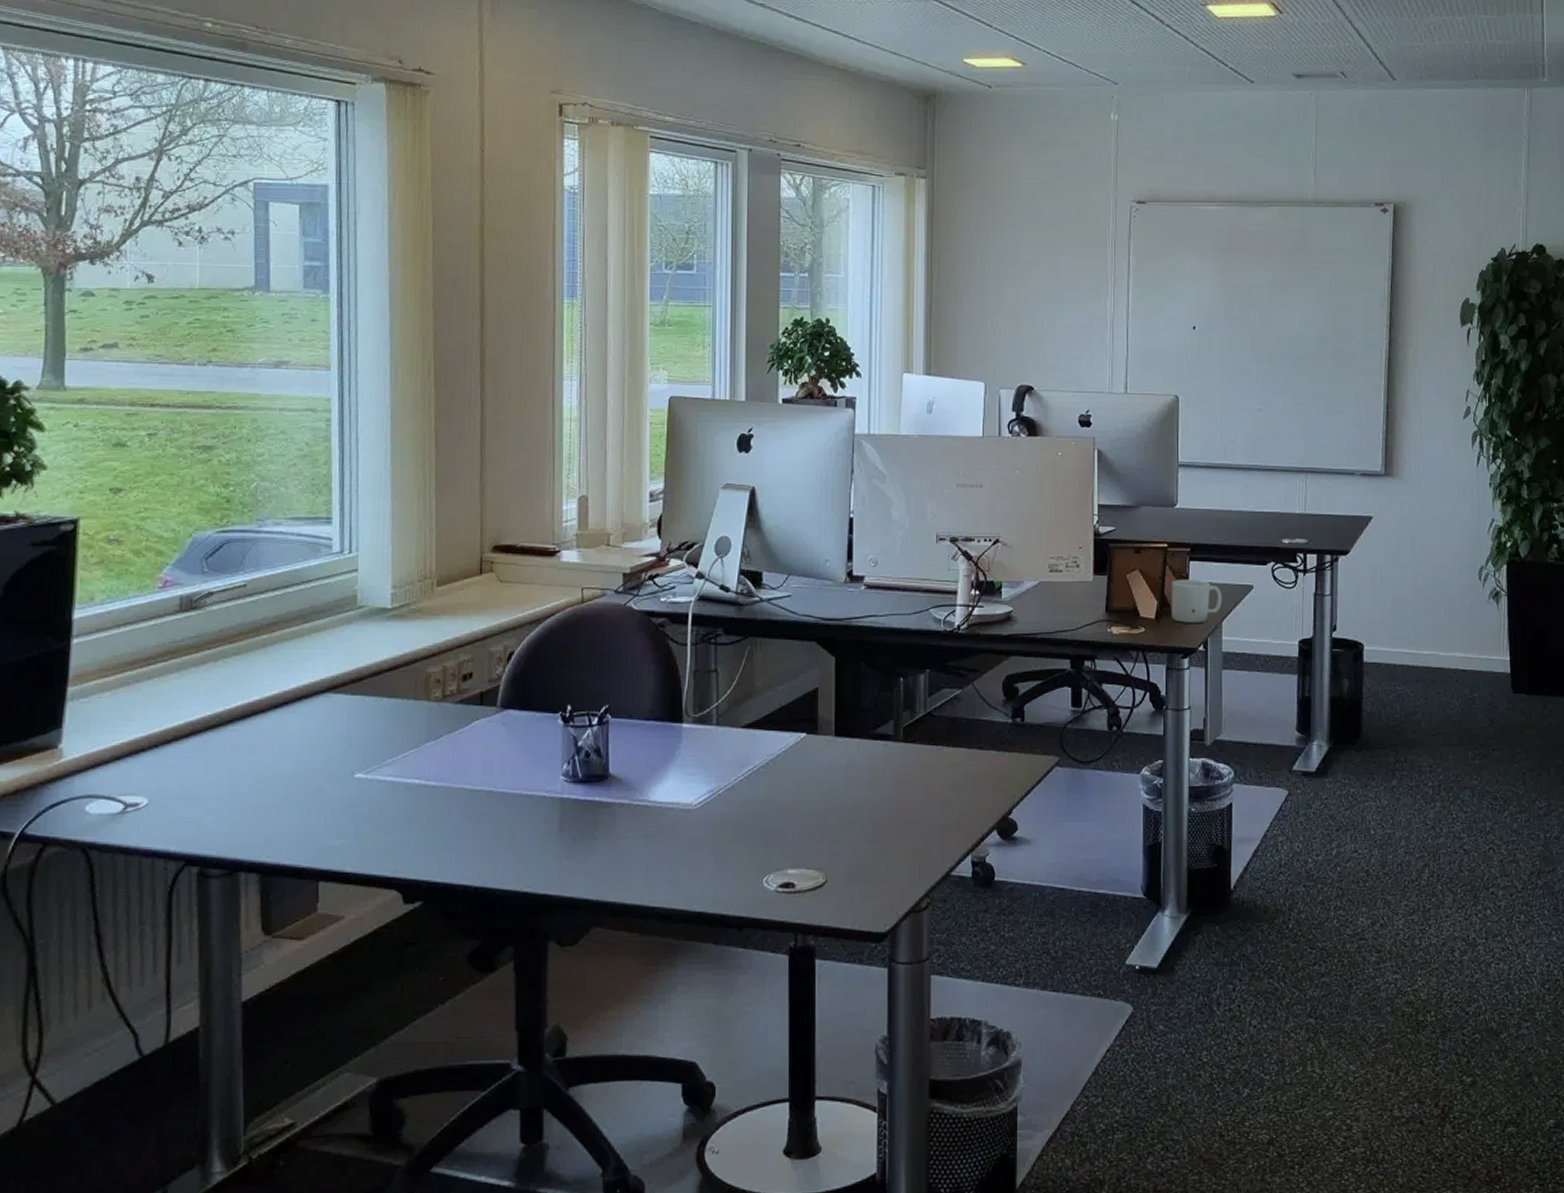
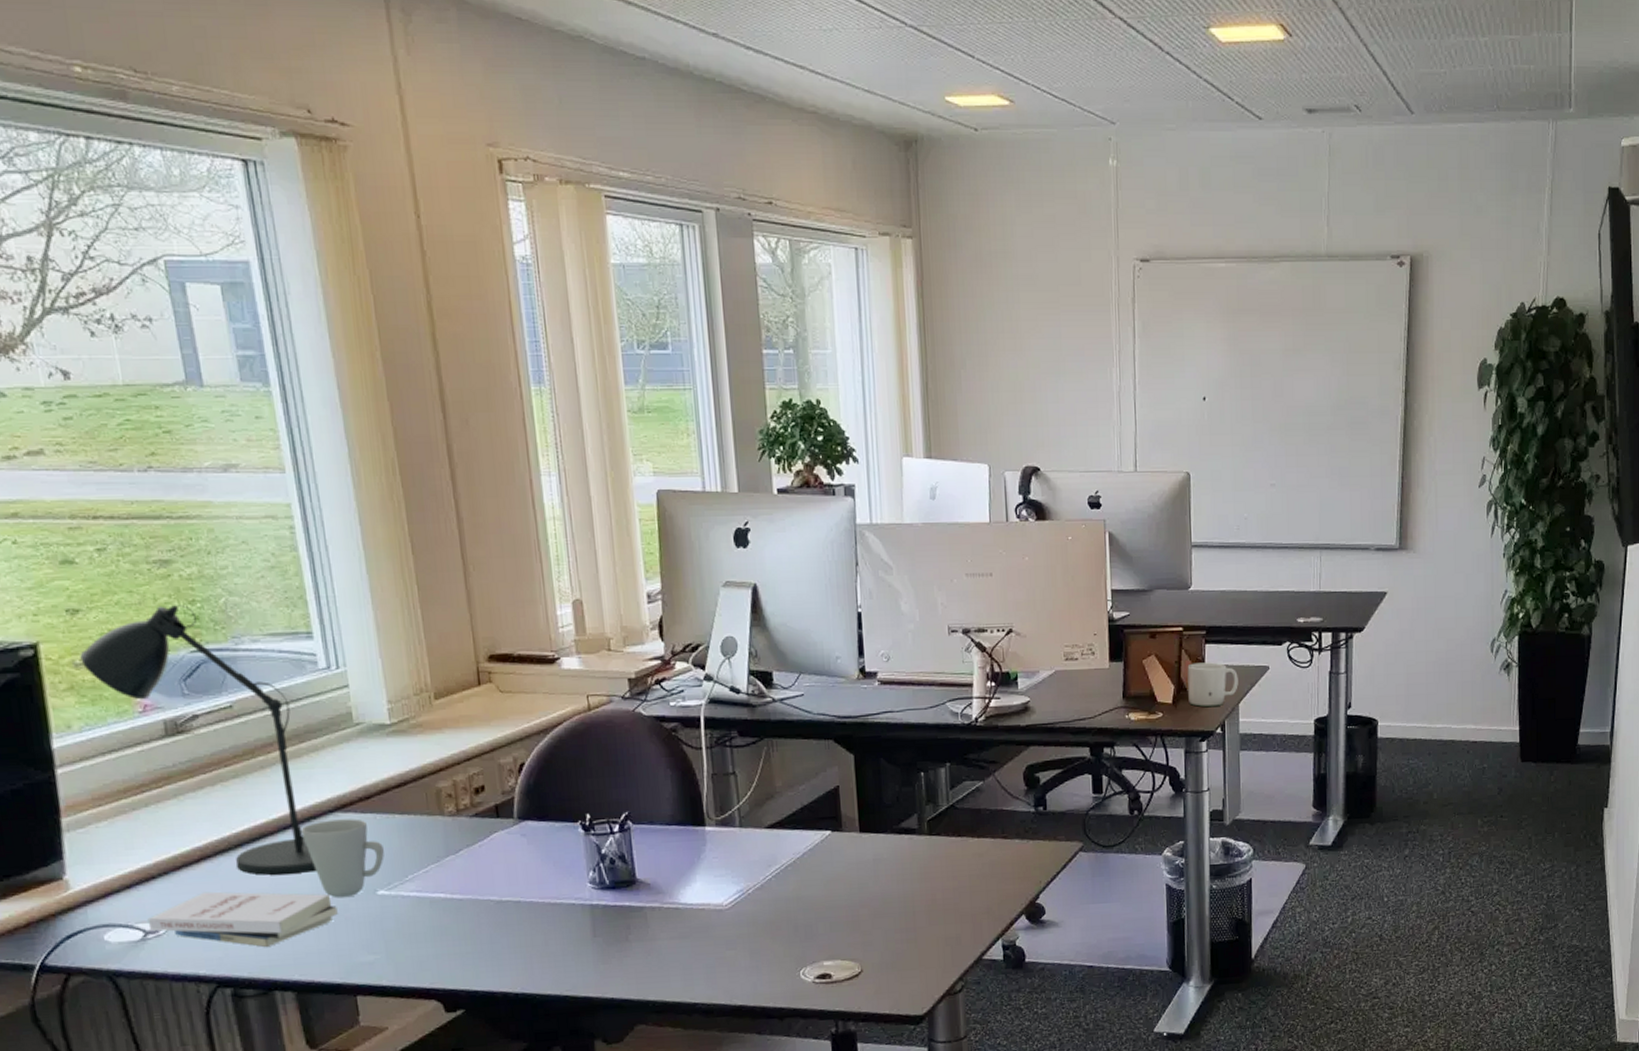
desk lamp: none [114,488,300,753] -> present [80,605,317,875]
books: none [130,767,314,826] -> present [147,891,338,947]
mug: none [291,700,367,780] -> present [301,819,384,898]

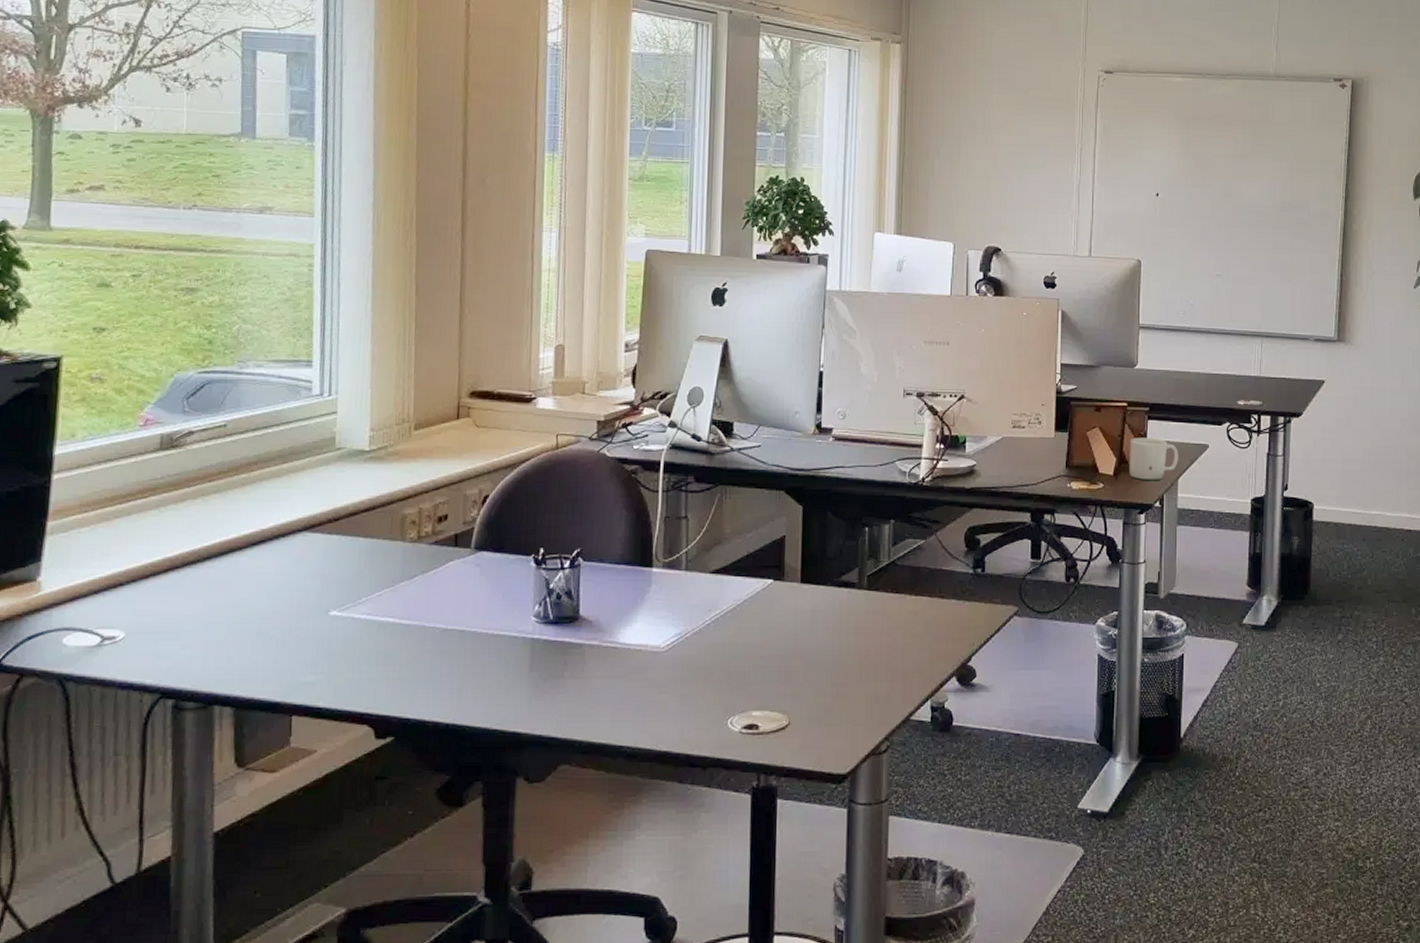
desk lamp: present [80,605,317,875] -> none [97,329,279,589]
books: present [147,891,338,947] -> none [107,602,289,660]
mug: present [301,819,384,898] -> none [268,539,343,616]

